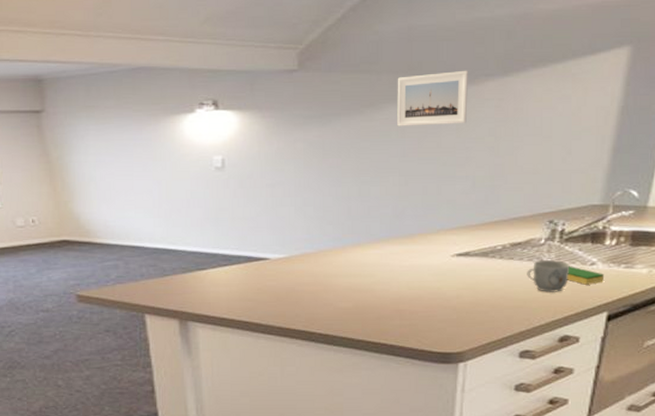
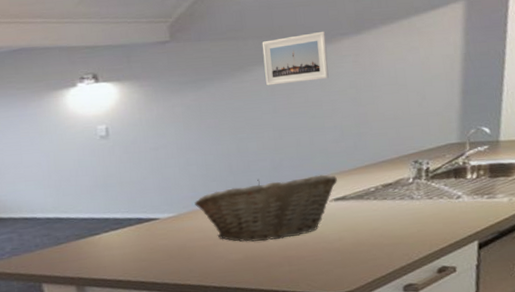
fruit basket: none [308,226,462,292] -> present [194,174,337,242]
mug: present [527,259,570,293] -> none [400,196,439,228]
dish sponge: present [567,266,605,285] -> none [437,201,471,217]

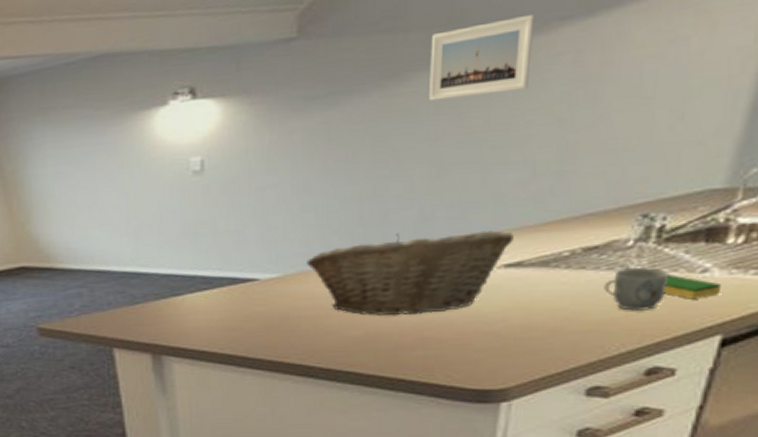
mug: none [400,196,439,228] -> present [604,267,670,312]
dish sponge: none [437,201,471,217] -> present [664,274,722,299]

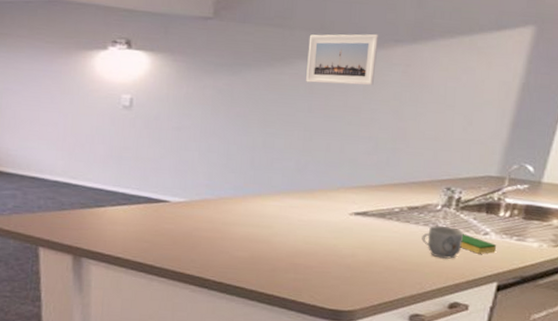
fruit basket: present [306,230,514,316] -> none [208,178,362,245]

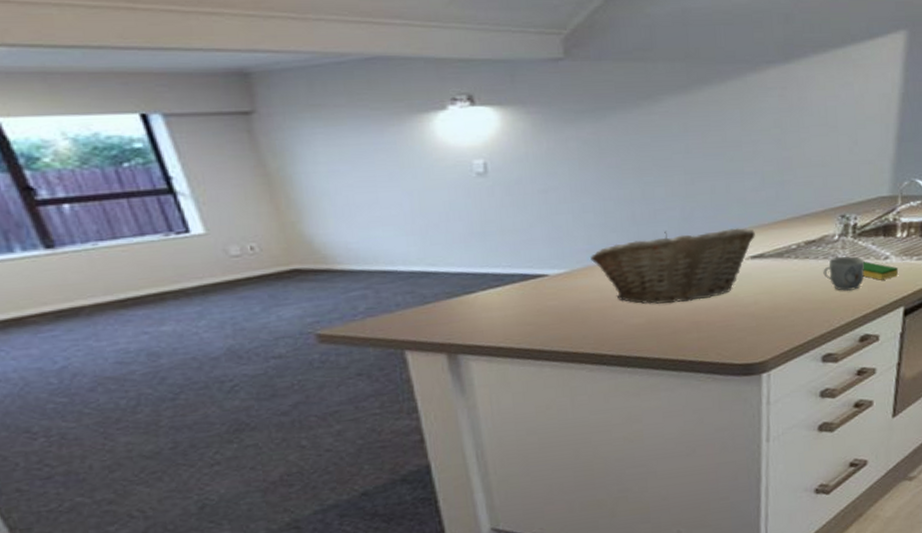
fruit basket: none [208,178,362,245] -> present [590,227,755,304]
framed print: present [306,34,379,86] -> none [674,57,751,120]

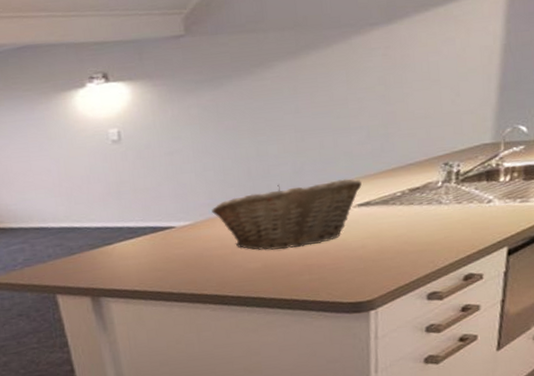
mug: present [823,256,865,292] -> none [427,201,468,234]
dish sponge: present [863,261,899,280] -> none [466,205,502,223]

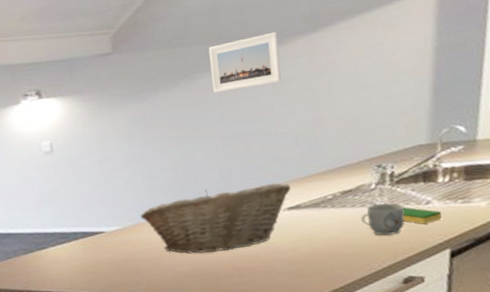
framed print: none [284,21,356,83] -> present [208,31,282,93]
mug: none [427,201,468,234] -> present [361,203,405,236]
dish sponge: none [466,205,502,223] -> present [402,207,442,224]

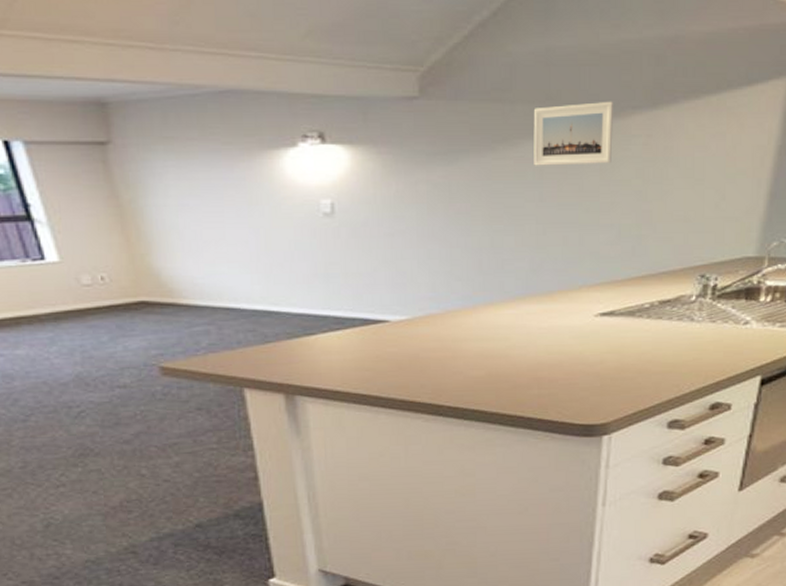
fruit basket: present [140,182,291,254] -> none [433,282,606,358]
mug: present [361,203,405,236] -> none [676,318,722,356]
dish sponge: present [402,207,442,224] -> none [720,325,759,346]

